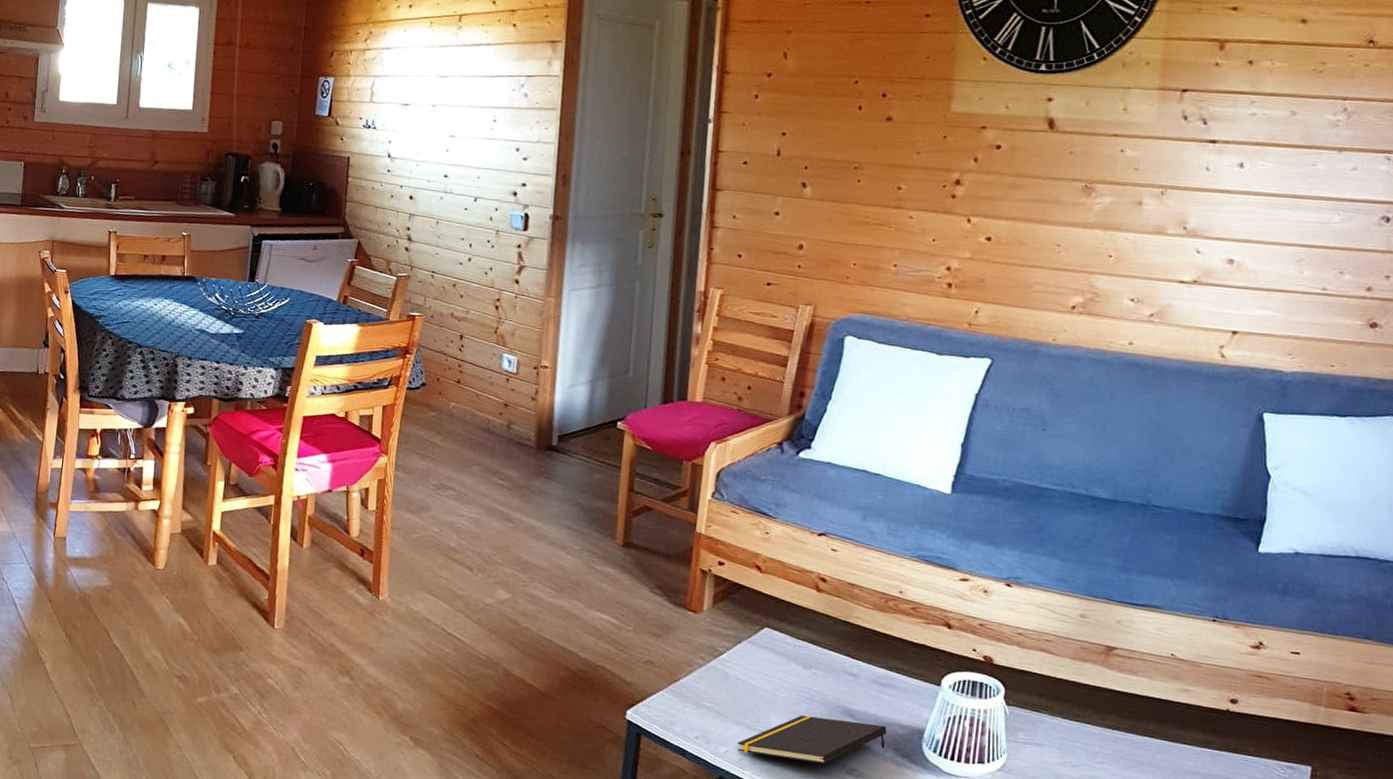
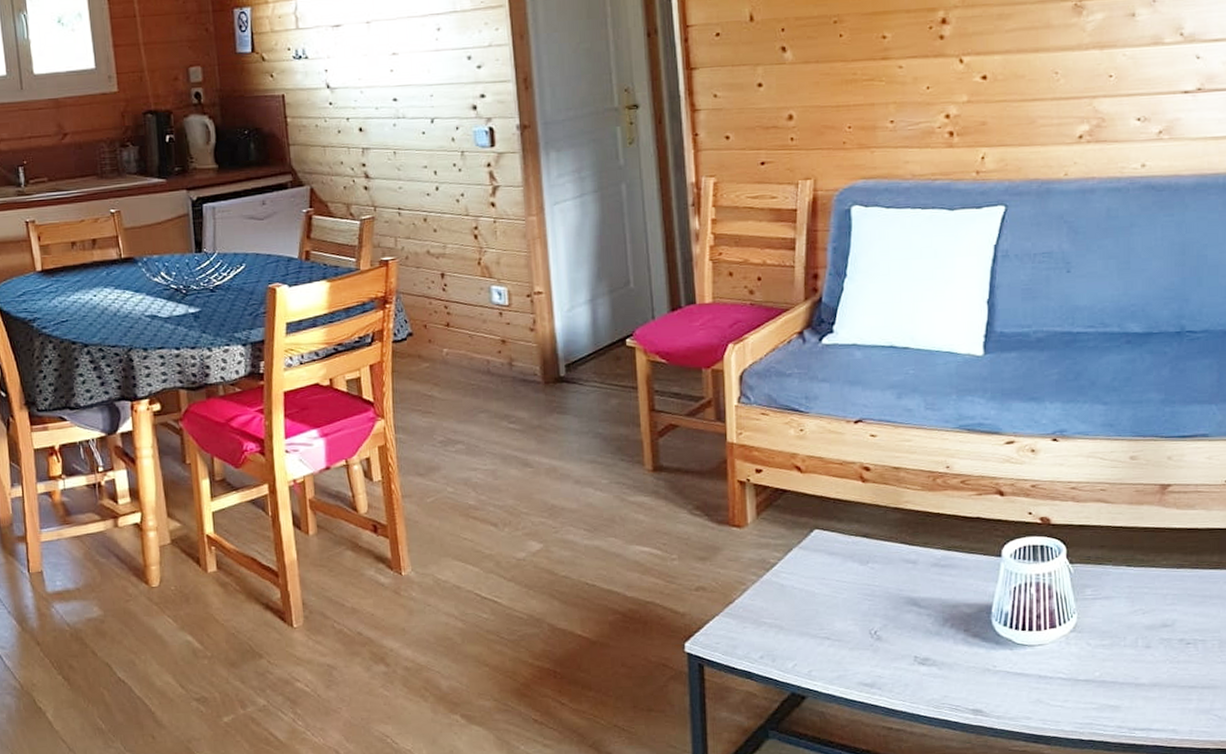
notepad: present [737,715,887,765] -> none [804,608,955,663]

